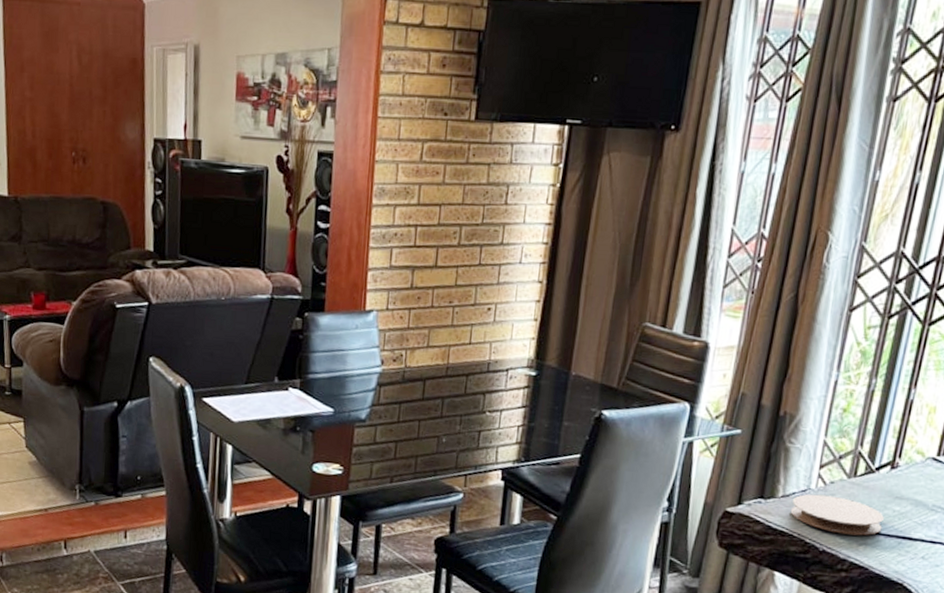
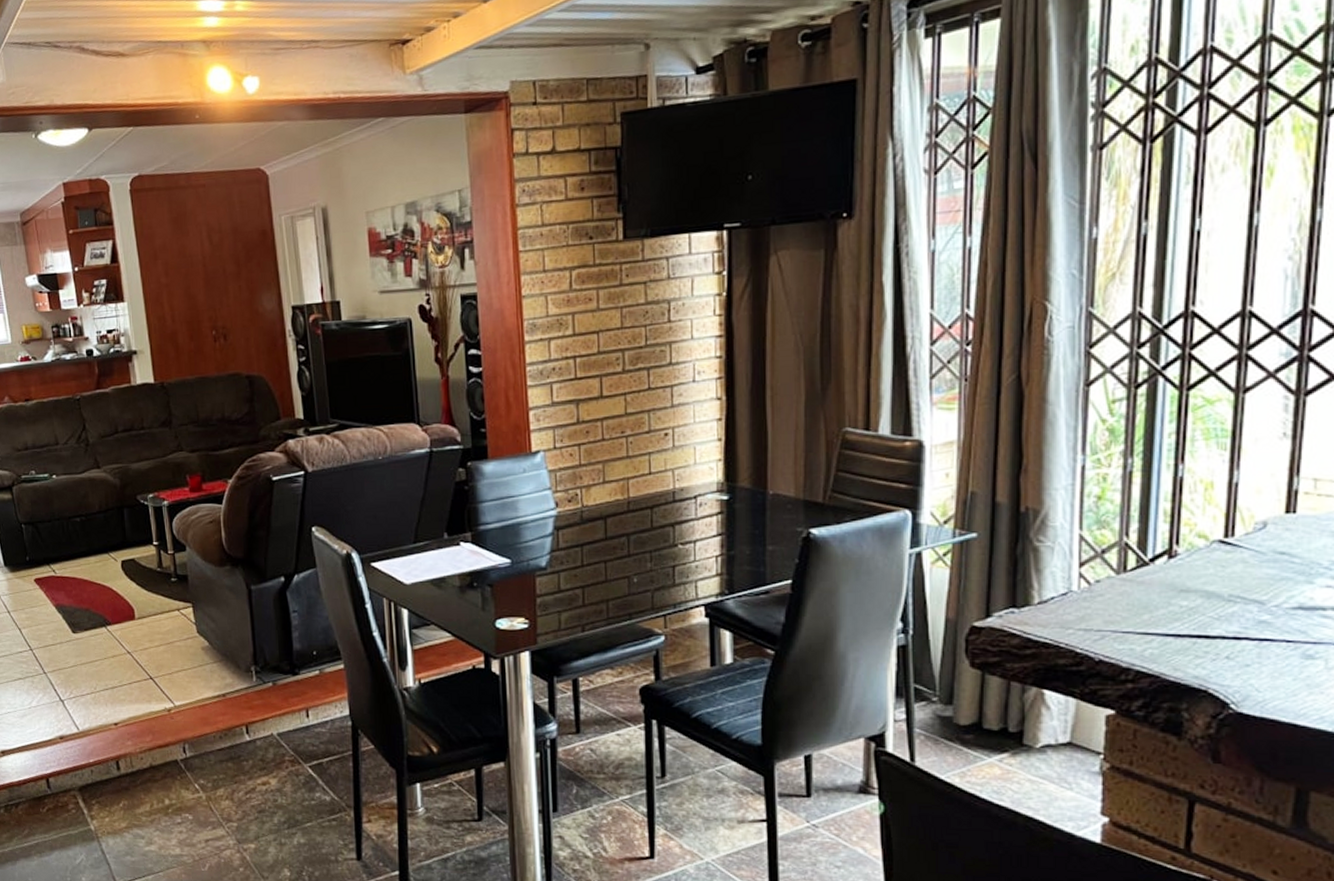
coaster: present [790,494,884,536] -> none [1051,596,1170,639]

